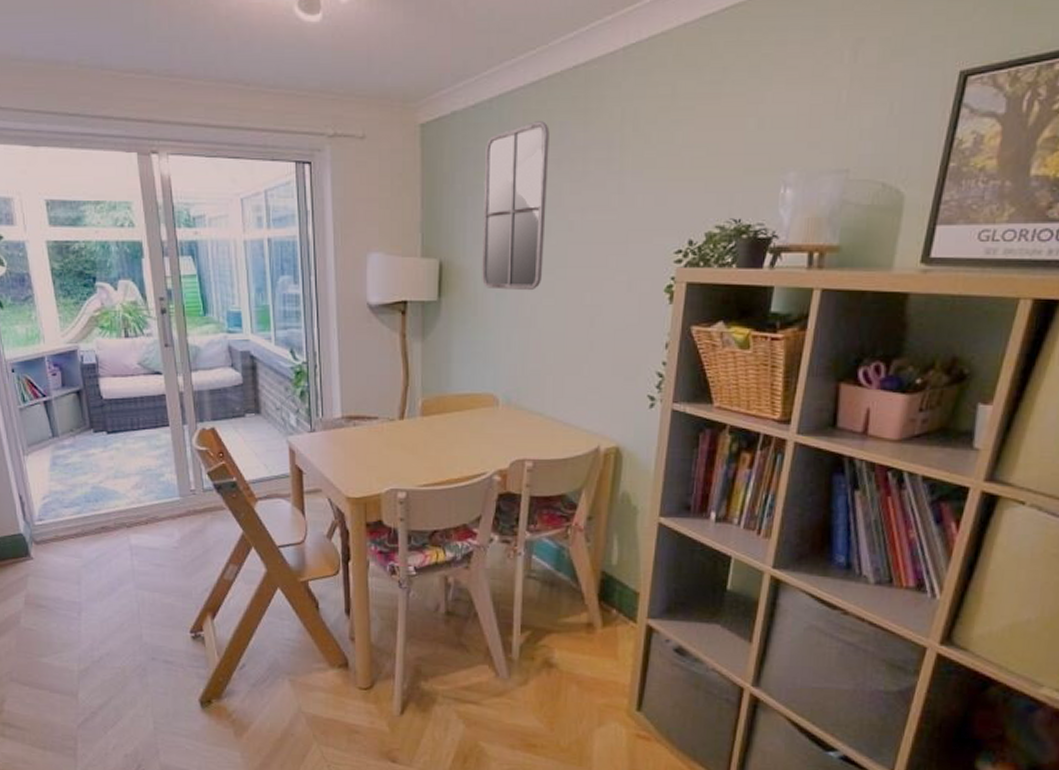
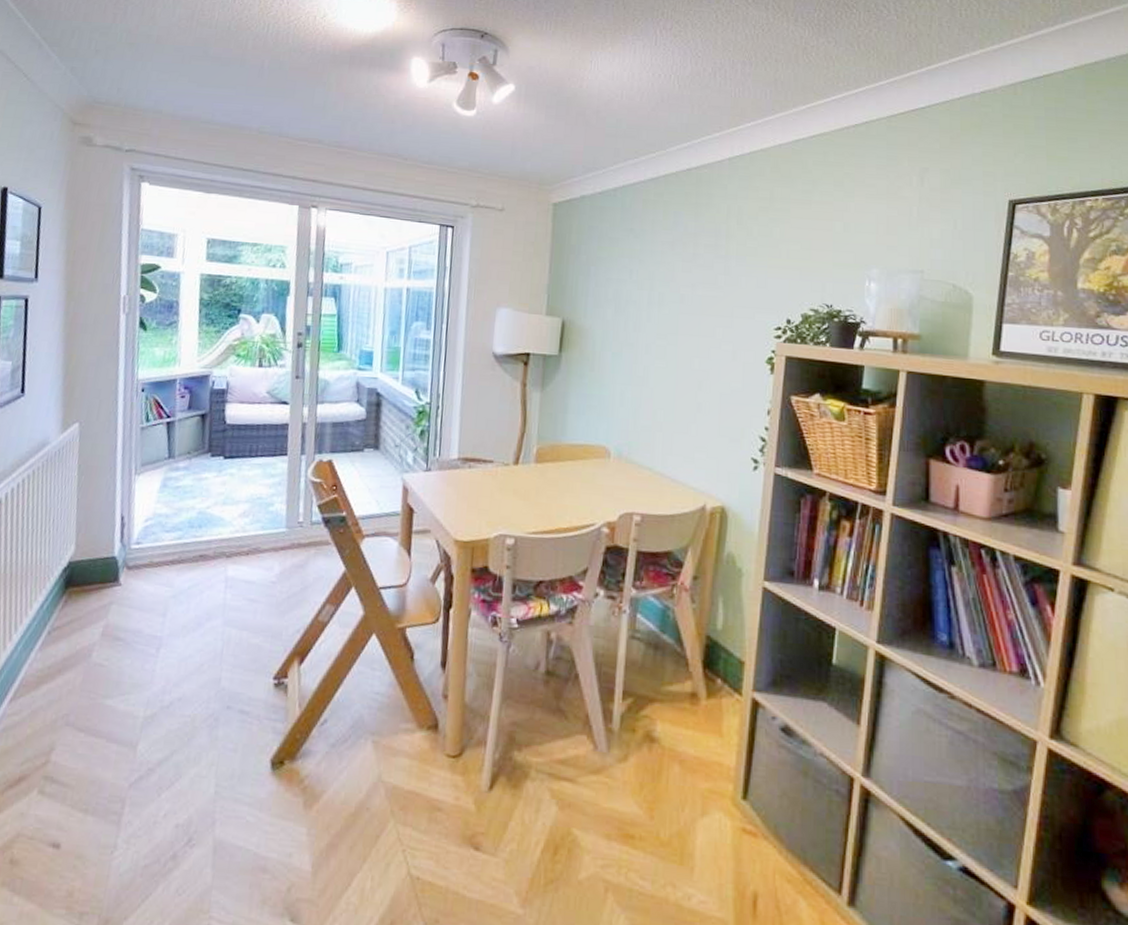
home mirror: present [482,121,550,291] -> none [600,209,665,353]

